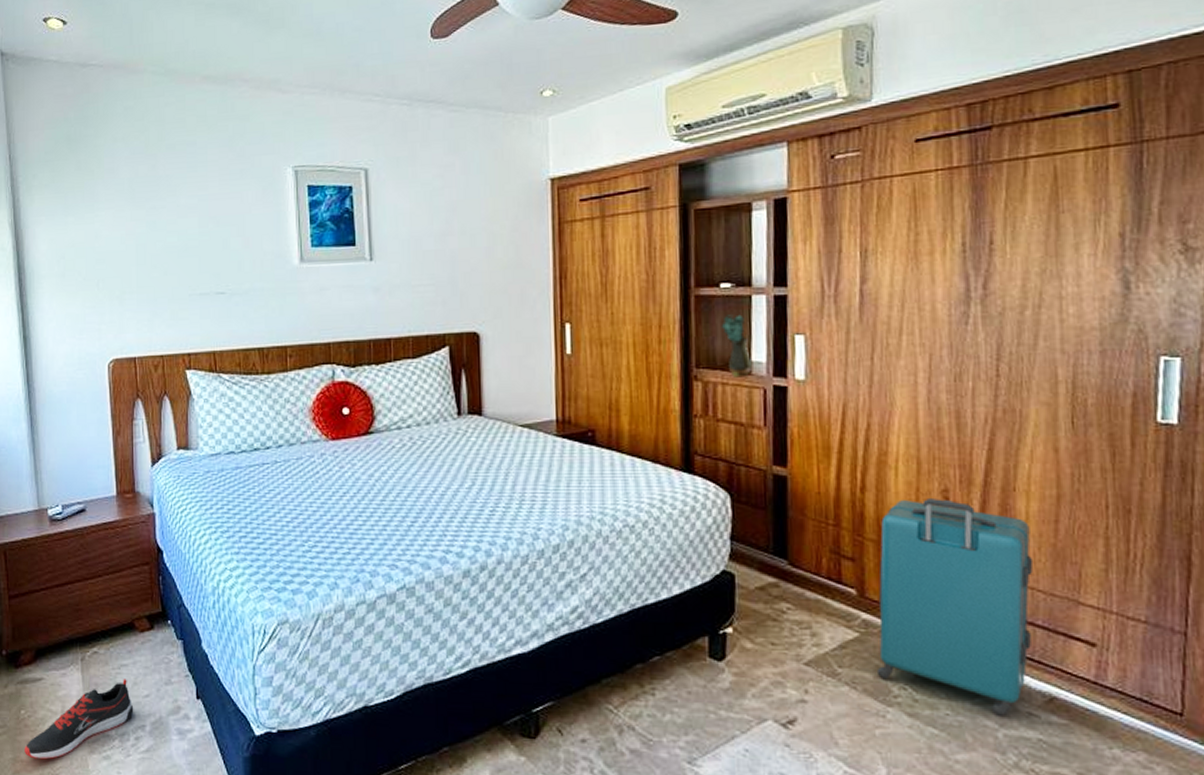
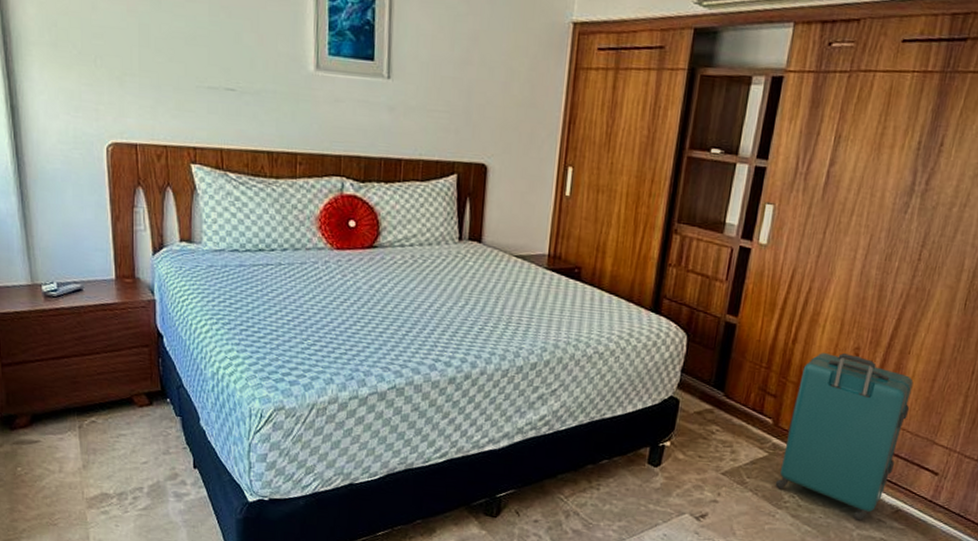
athletic shoe: present [24,679,134,760] -> none [22,446,132,511]
vase: present [721,314,752,379] -> none [704,178,727,238]

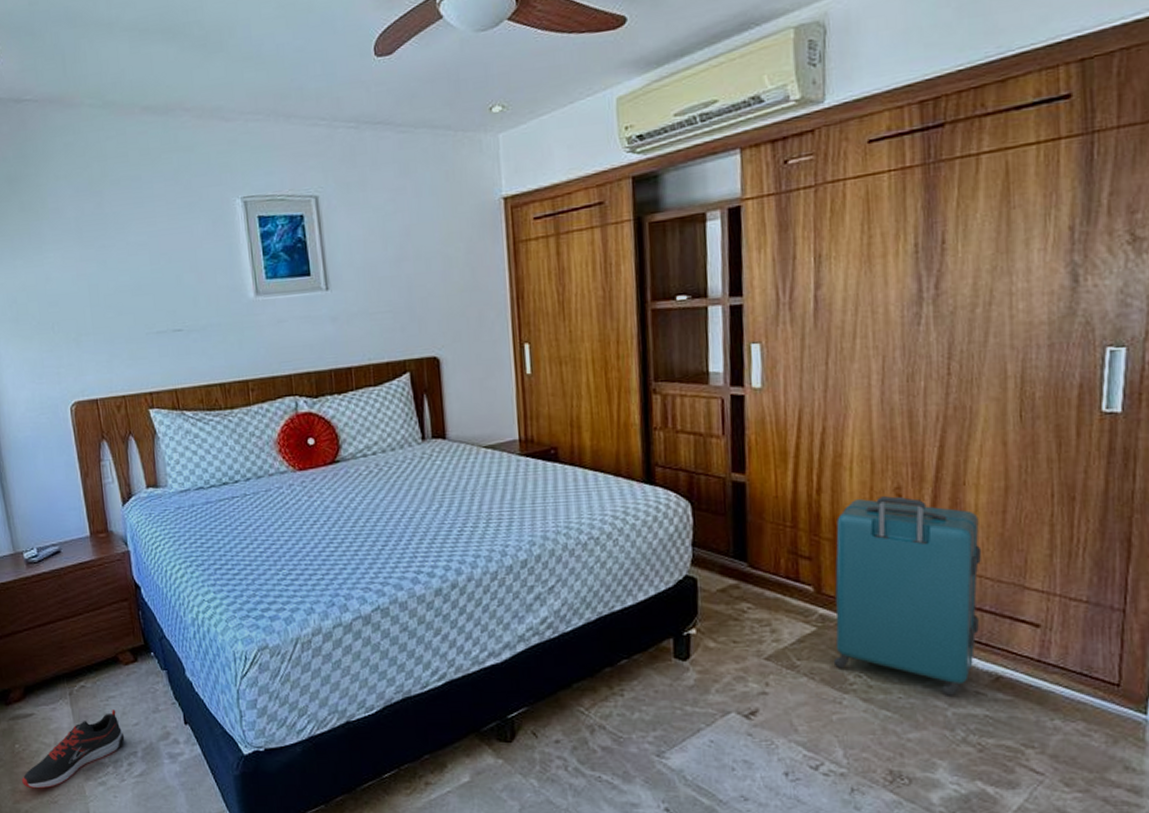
athletic shoe: none [22,446,132,511] -> present [22,709,125,789]

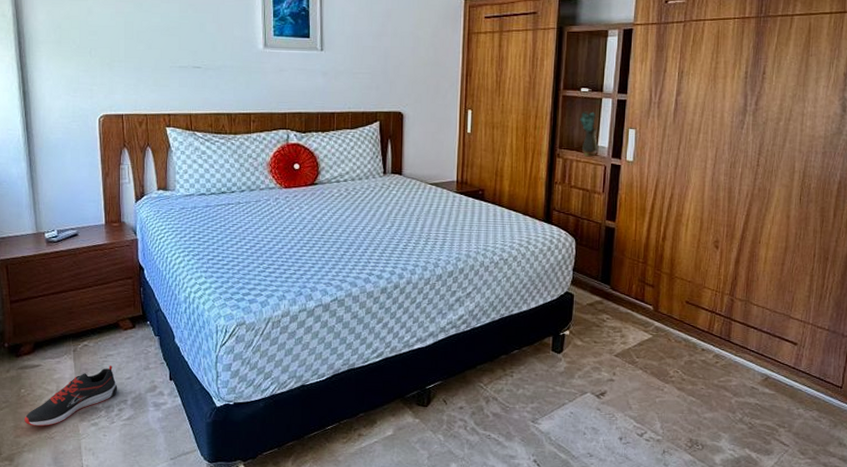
vase: none [678,326,709,391] -> present [579,111,598,158]
suitcase: present [833,496,982,696] -> none [660,246,766,389]

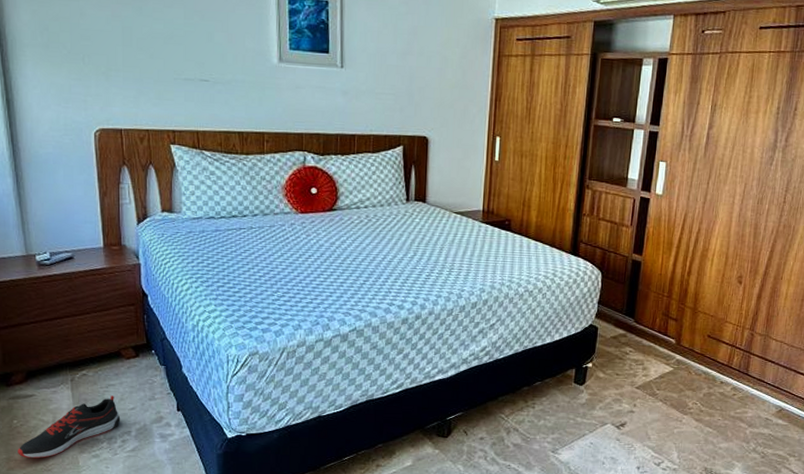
vase: present [579,111,598,158] -> none [610,142,628,191]

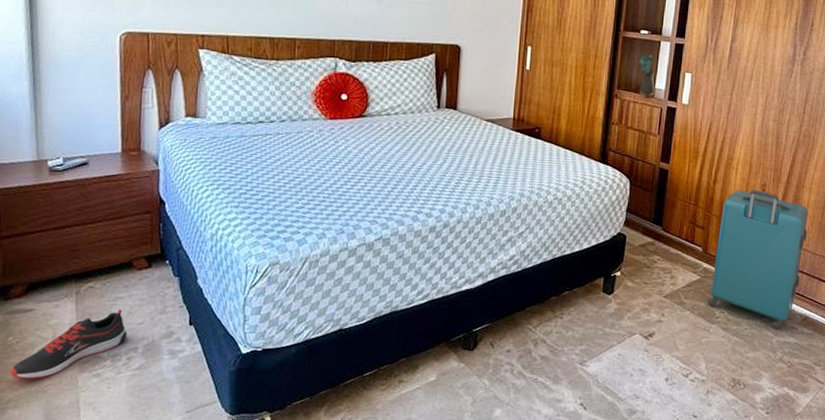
vase: none [610,142,628,191] -> present [637,53,655,100]
suitcase: none [680,282,787,420] -> present [707,190,809,329]

